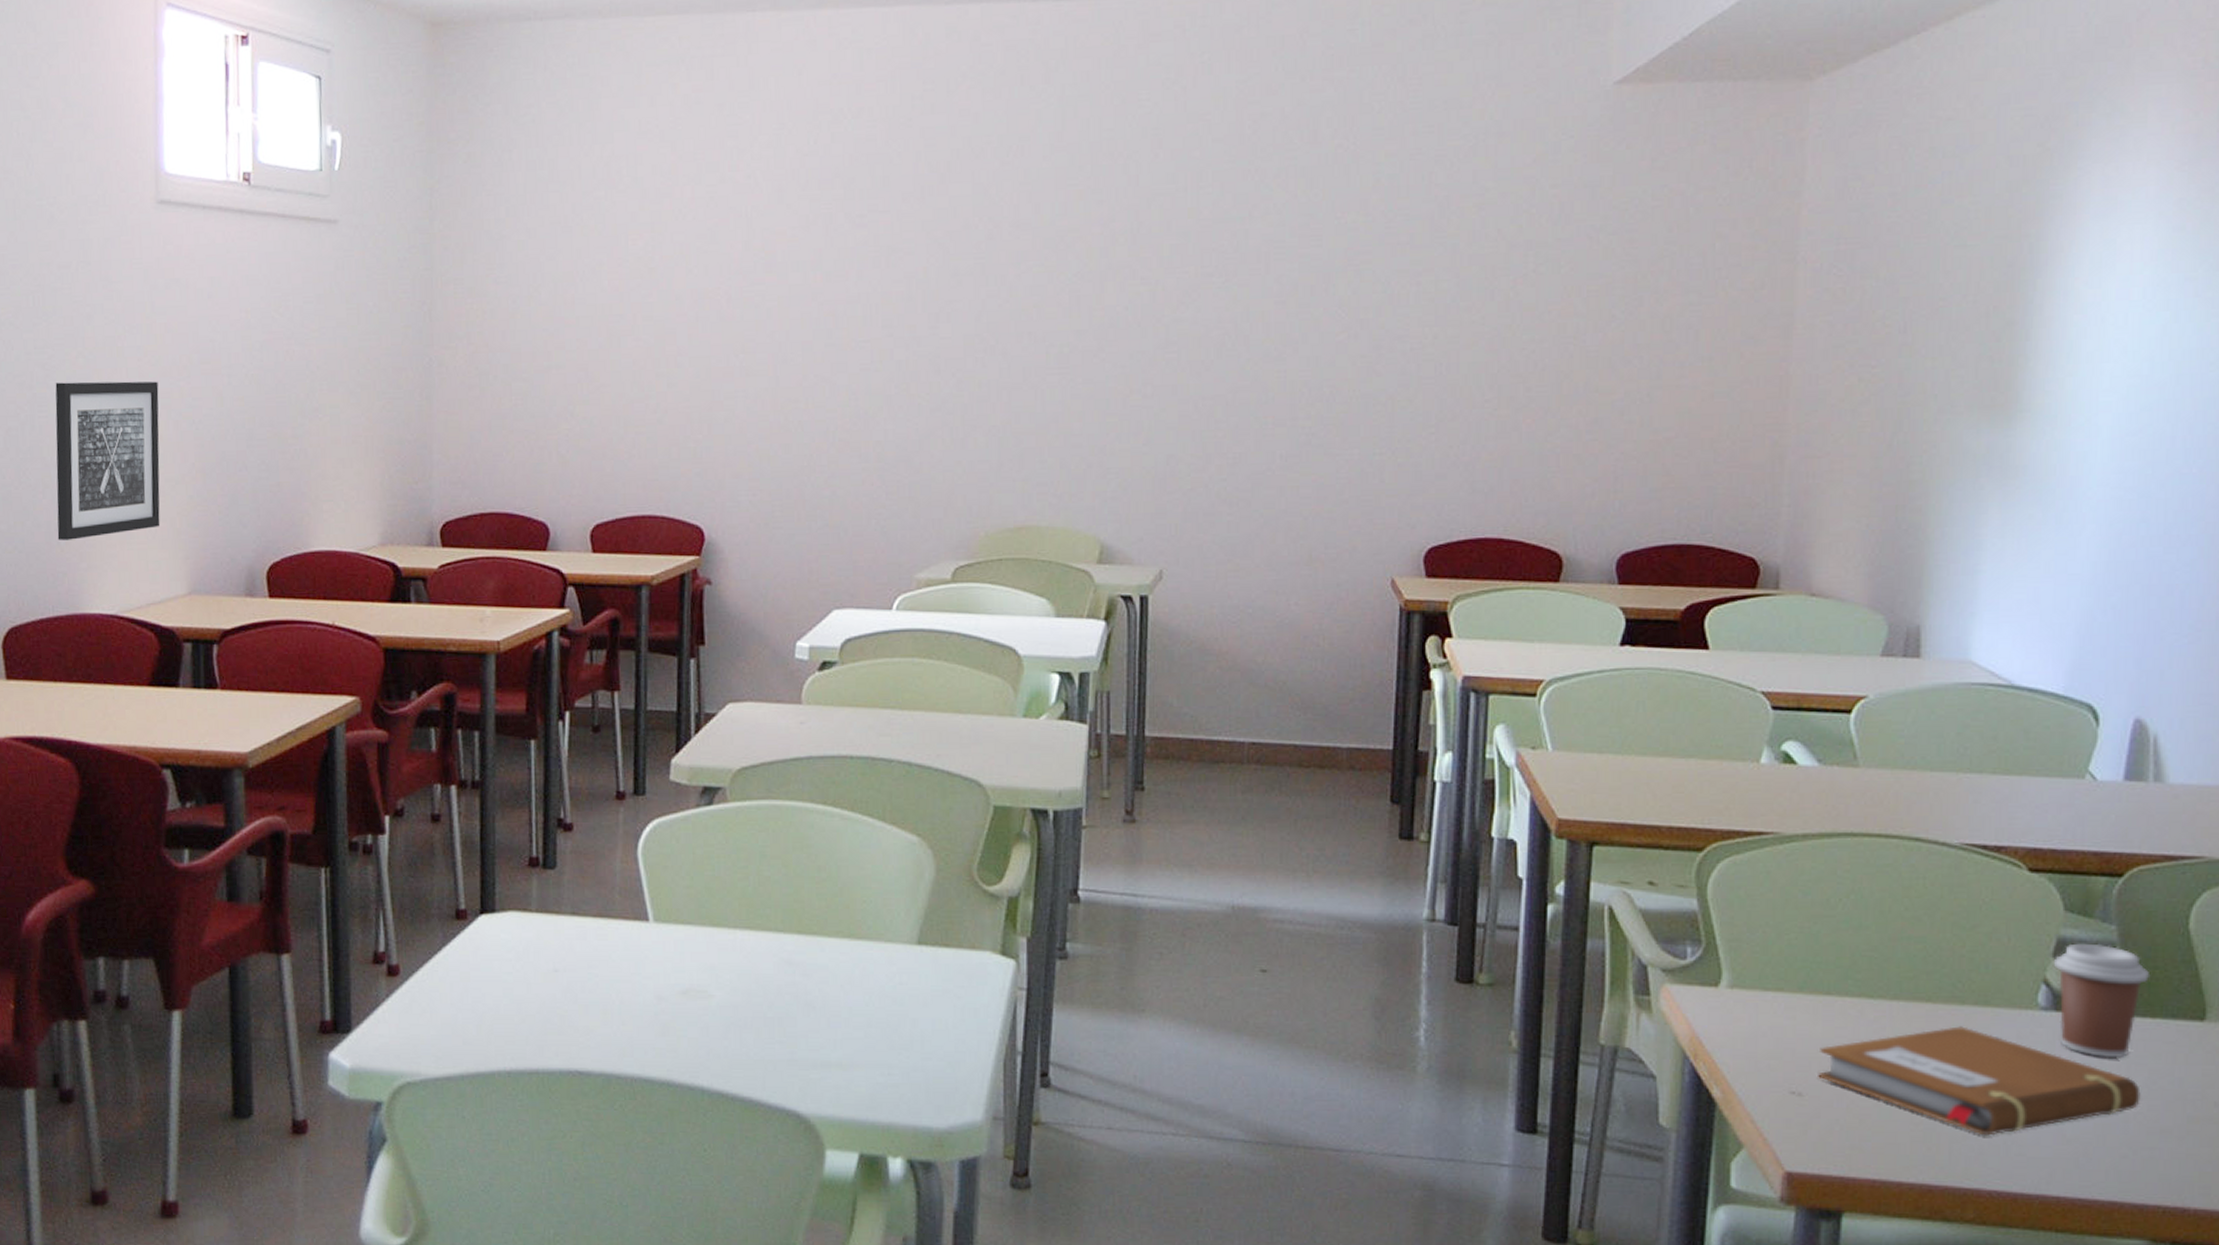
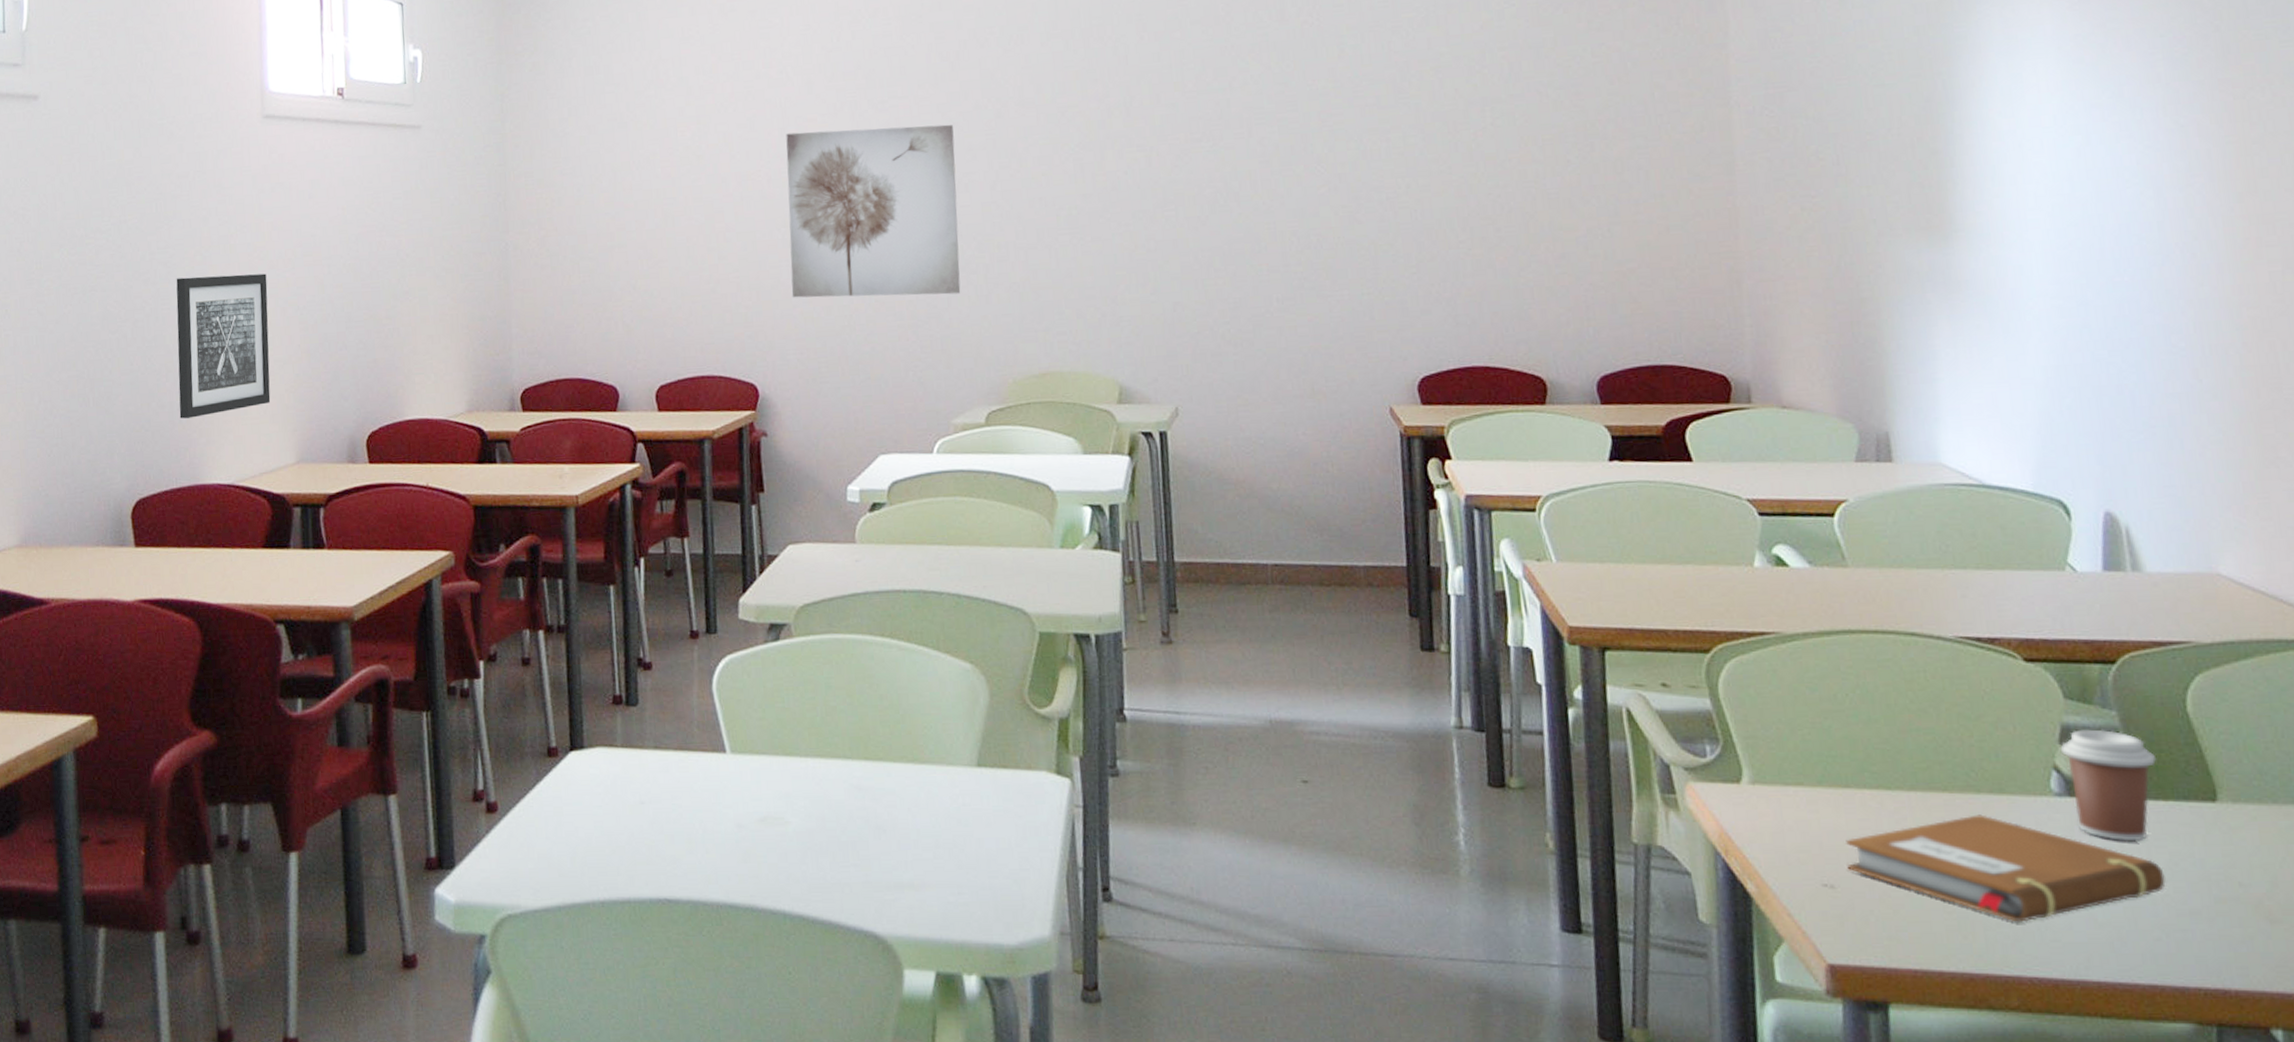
wall art: none [747,244,939,436] -> present [786,124,961,298]

